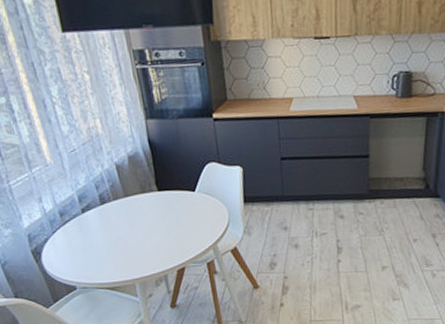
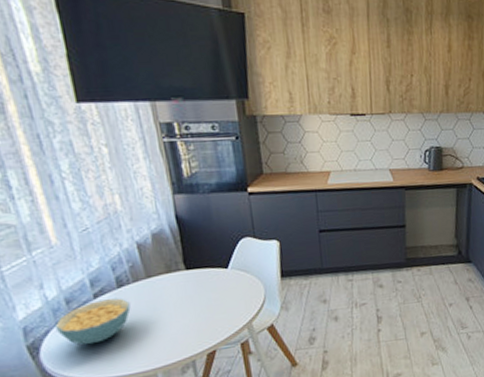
cereal bowl: none [52,214,112,254] -> present [54,298,131,345]

